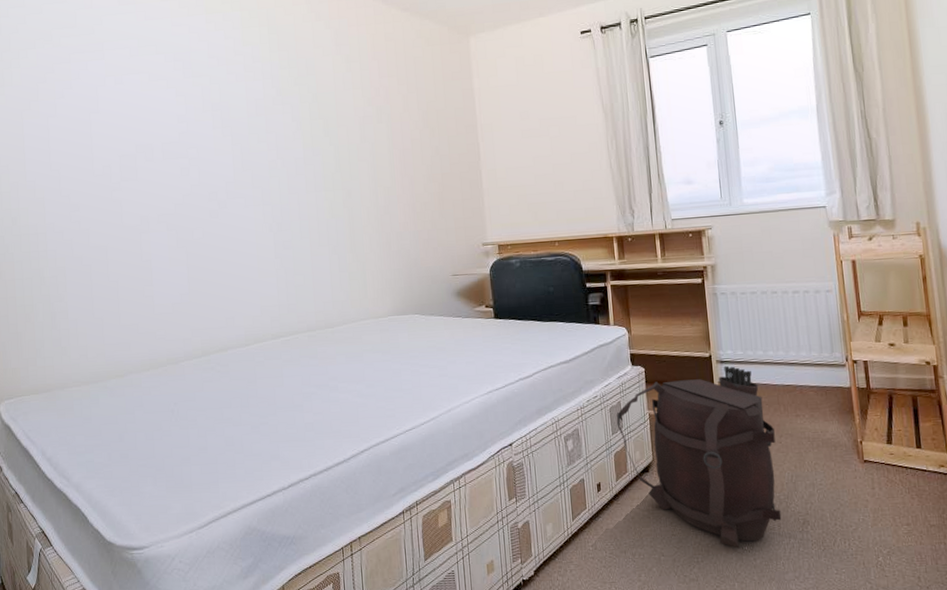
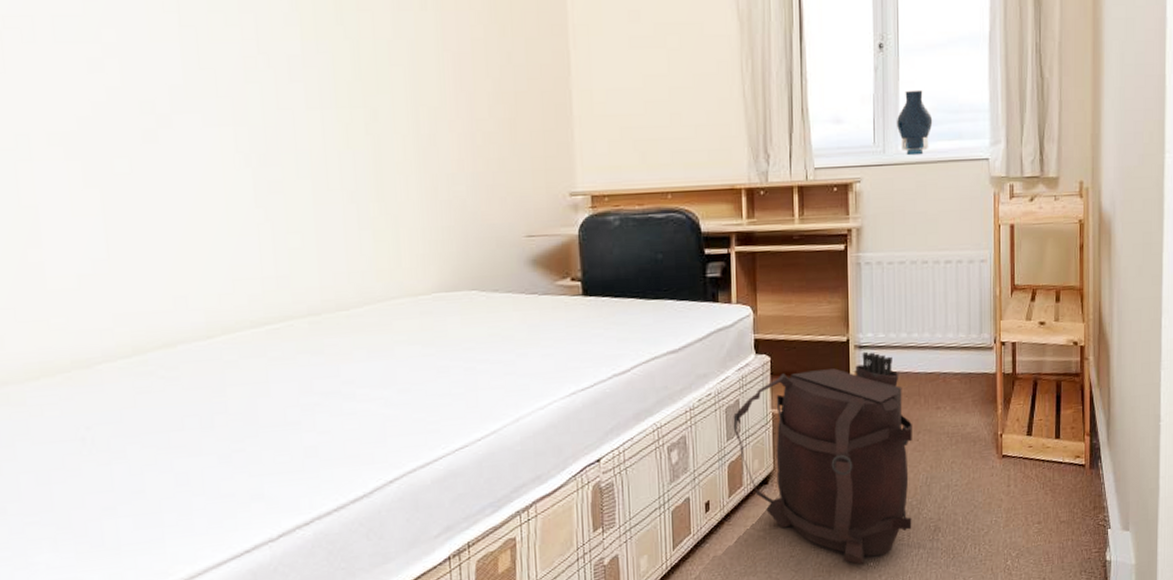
vase: none [739,154,772,207] -> present [896,89,933,156]

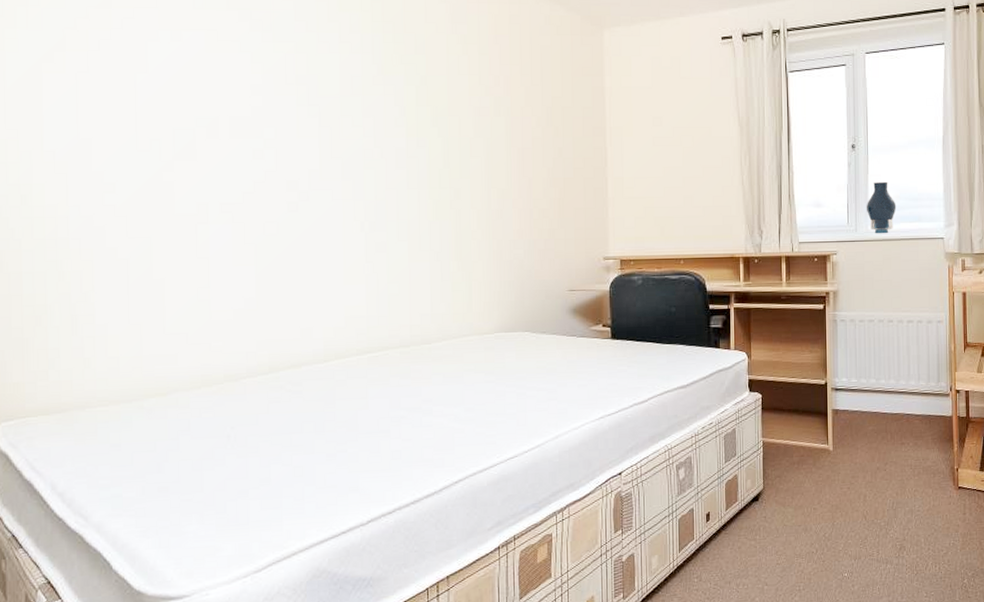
backpack: present [733,351,912,565] -> none [730,393,881,575]

